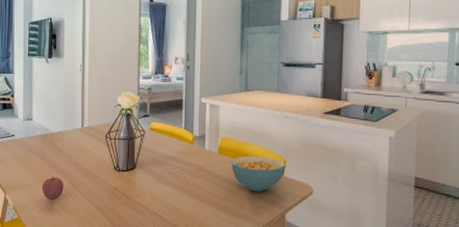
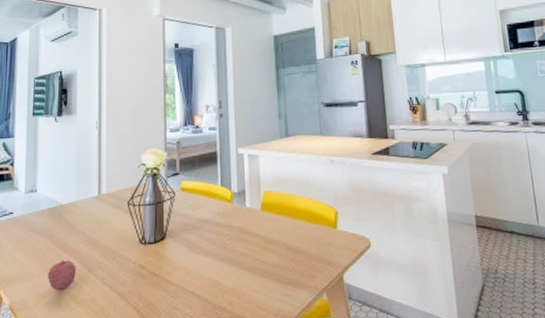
cereal bowl: present [231,155,286,192] -> none [277,208,338,251]

